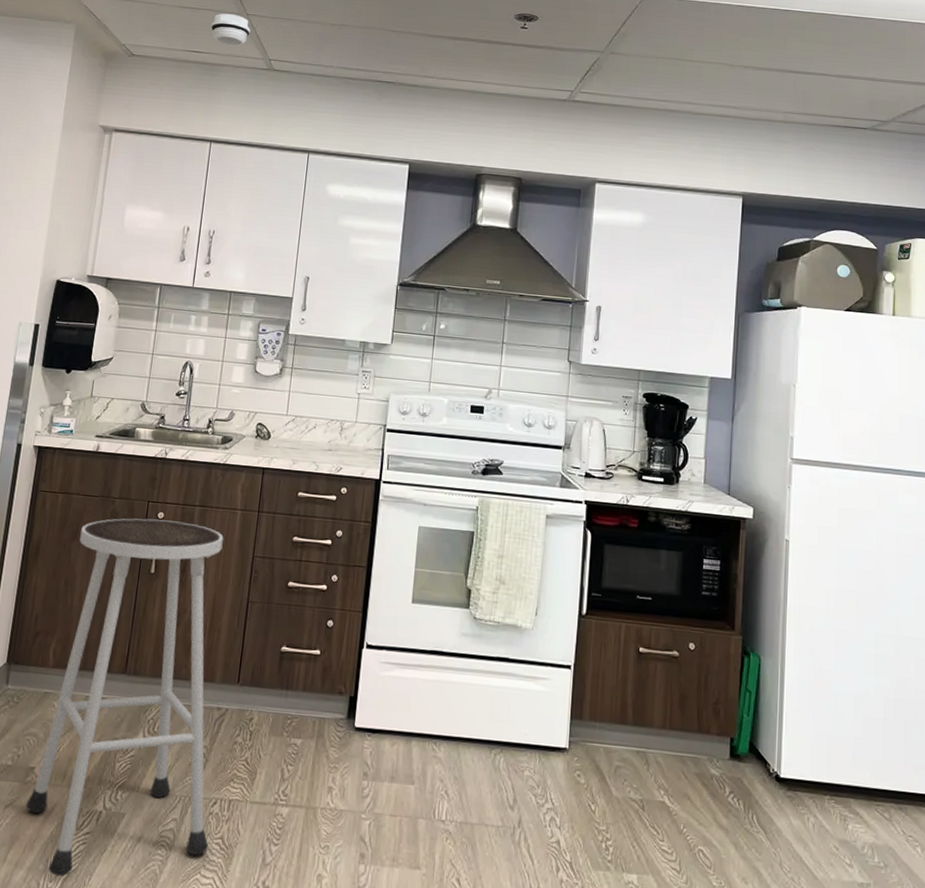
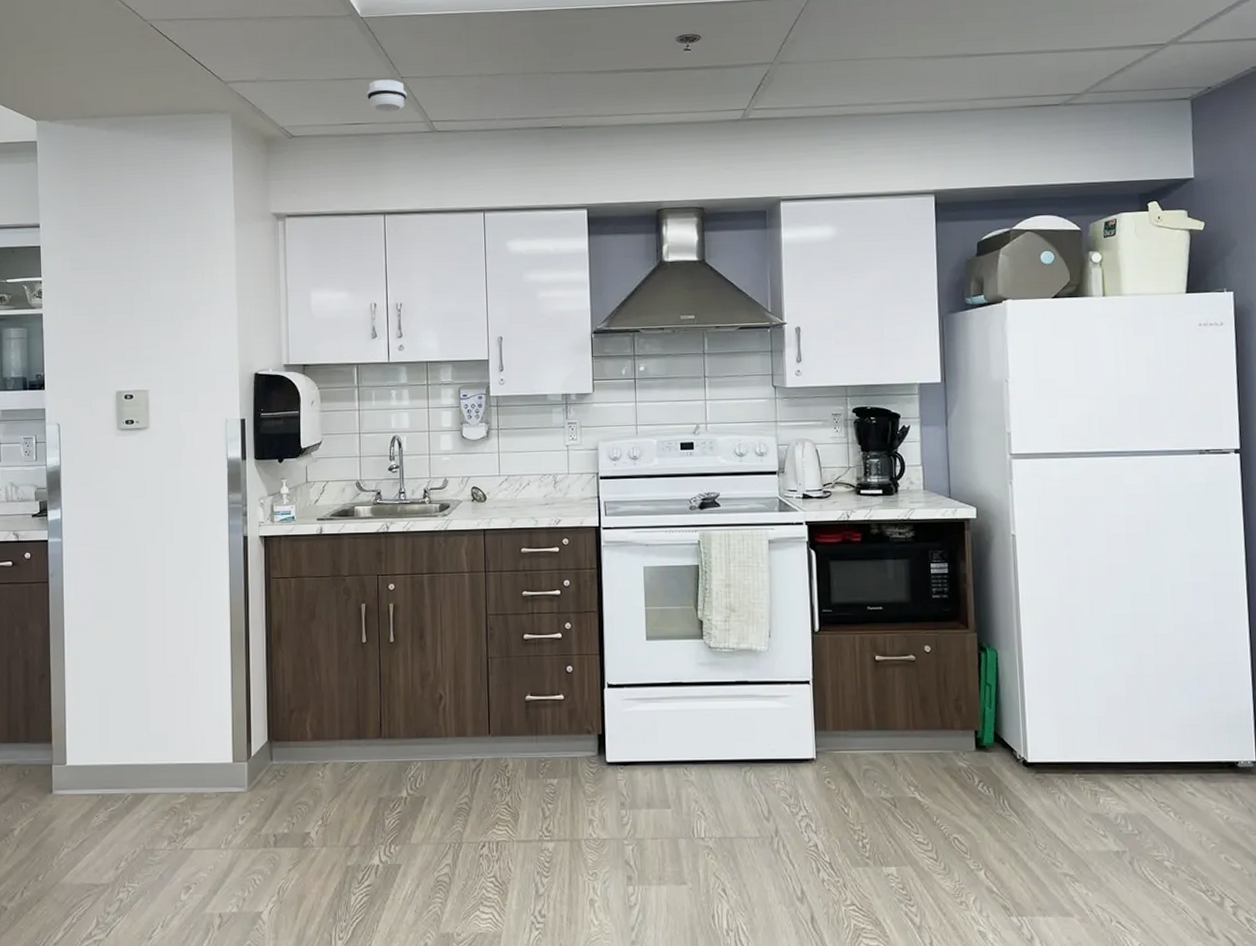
stool: present [26,518,224,877] -> none [307,590,483,927]

